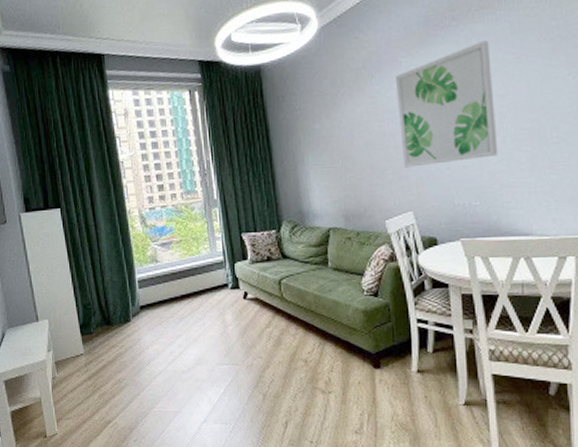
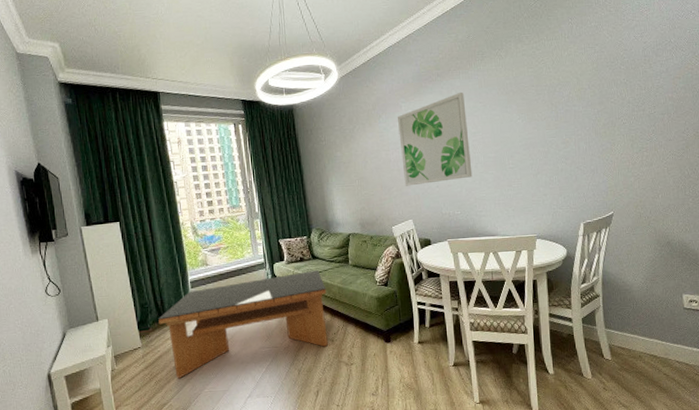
coffee table: none [102,273,300,393] -> present [158,270,328,378]

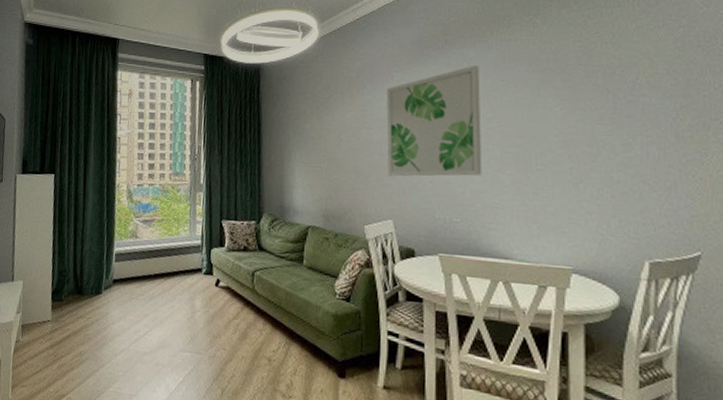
coffee table: present [158,270,328,378] -> none [74,264,271,368]

